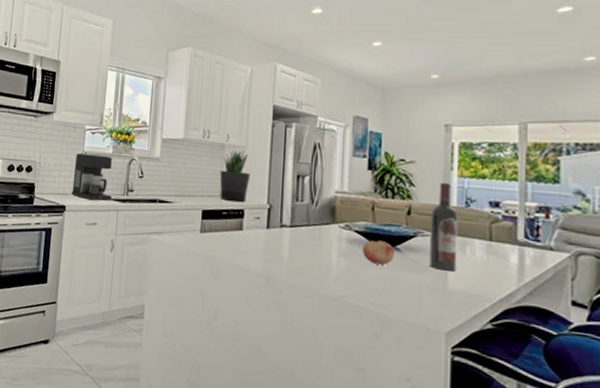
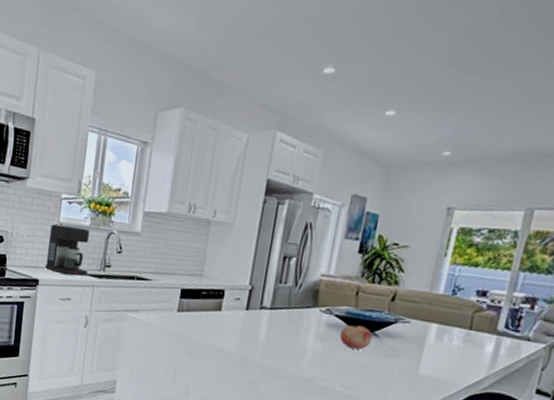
planter: present [219,151,251,202] -> none [200,228,235,282]
wine bottle: present [429,183,458,272] -> none [404,270,443,358]

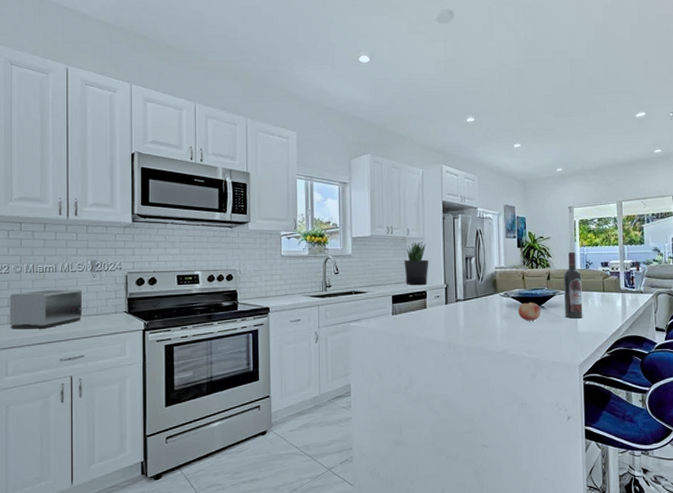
coffee maker: present [45,224,90,276] -> none [274,257,312,300]
planter: none [200,228,235,282] -> present [404,242,429,285]
wine bottle: none [404,270,443,358] -> present [564,252,583,319]

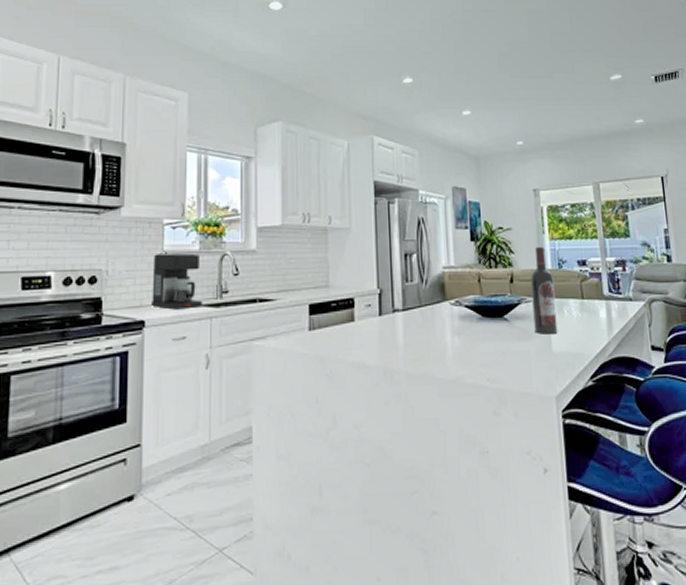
coffee maker: none [274,257,312,300] -> present [152,253,202,310]
planter: present [404,242,429,285] -> none [324,233,357,290]
fruit: present [517,301,541,321] -> none [473,311,504,338]

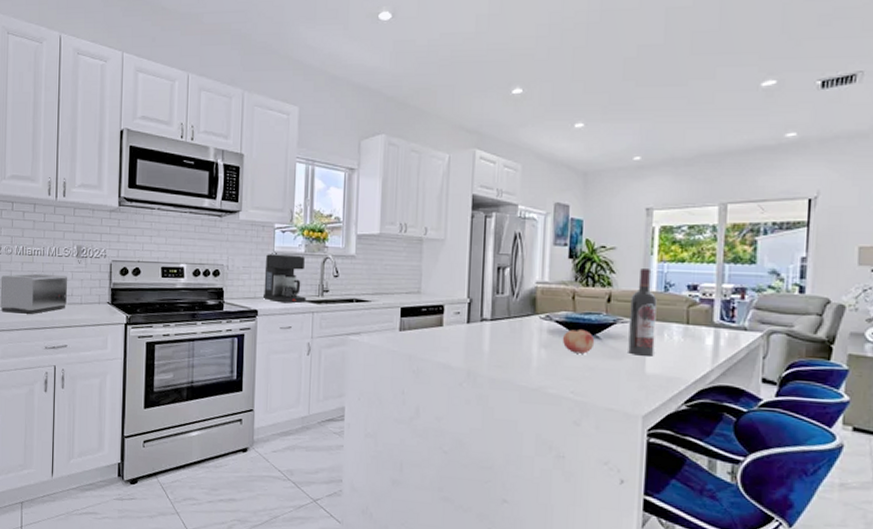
fruit: none [473,311,504,338] -> present [562,328,595,354]

